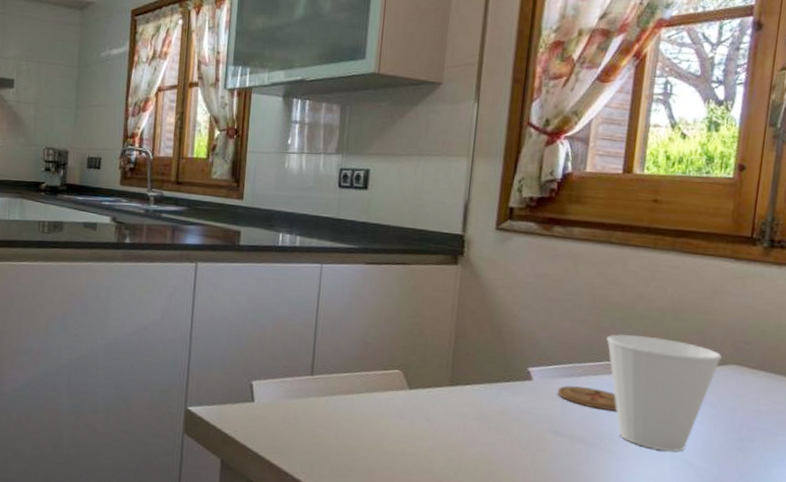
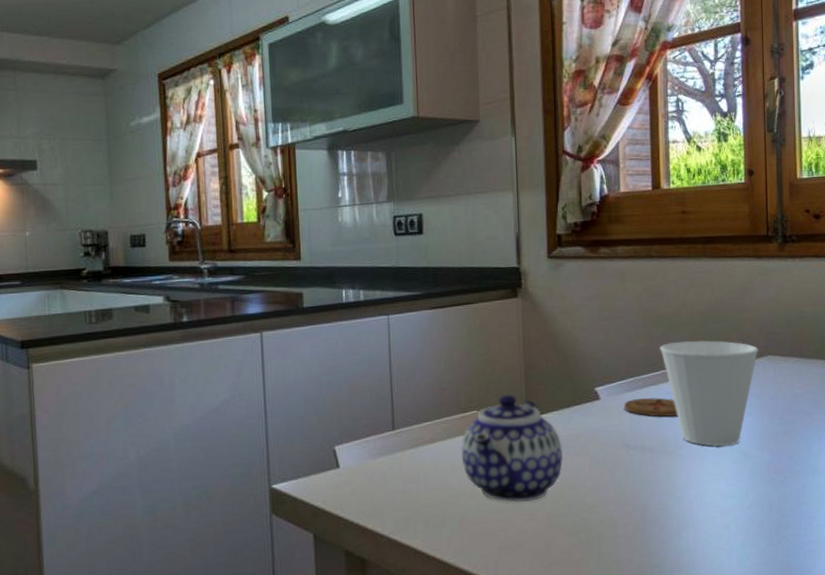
teapot: none [377,358,484,469] -> present [461,394,564,502]

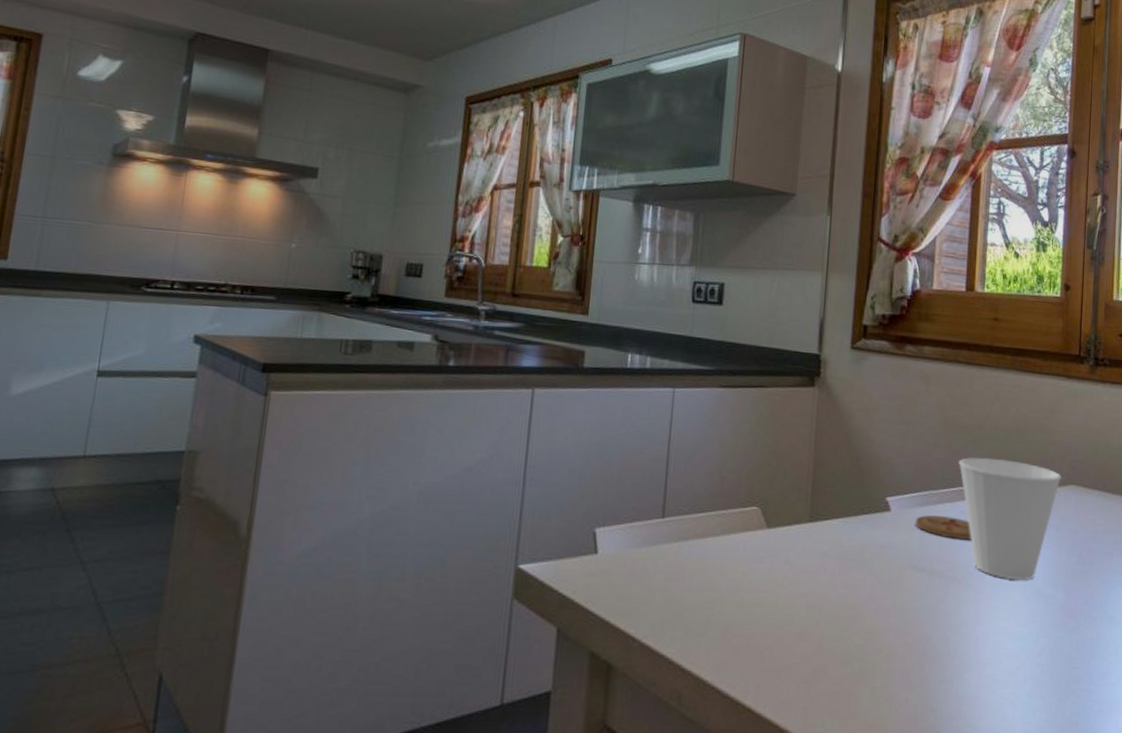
teapot: present [461,394,564,502] -> none [734,492,845,618]

